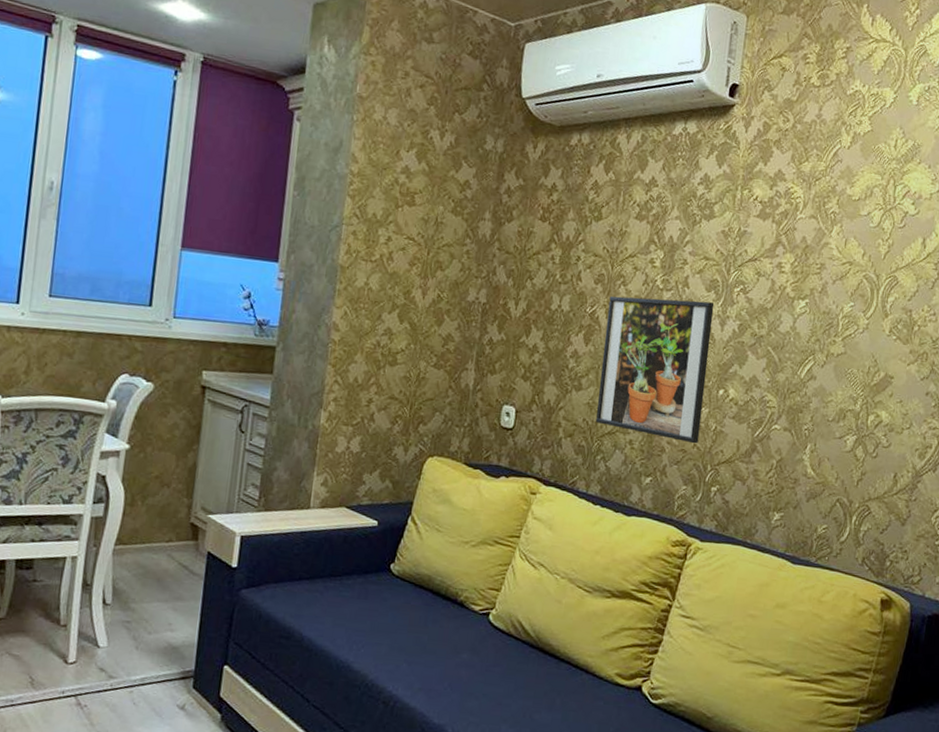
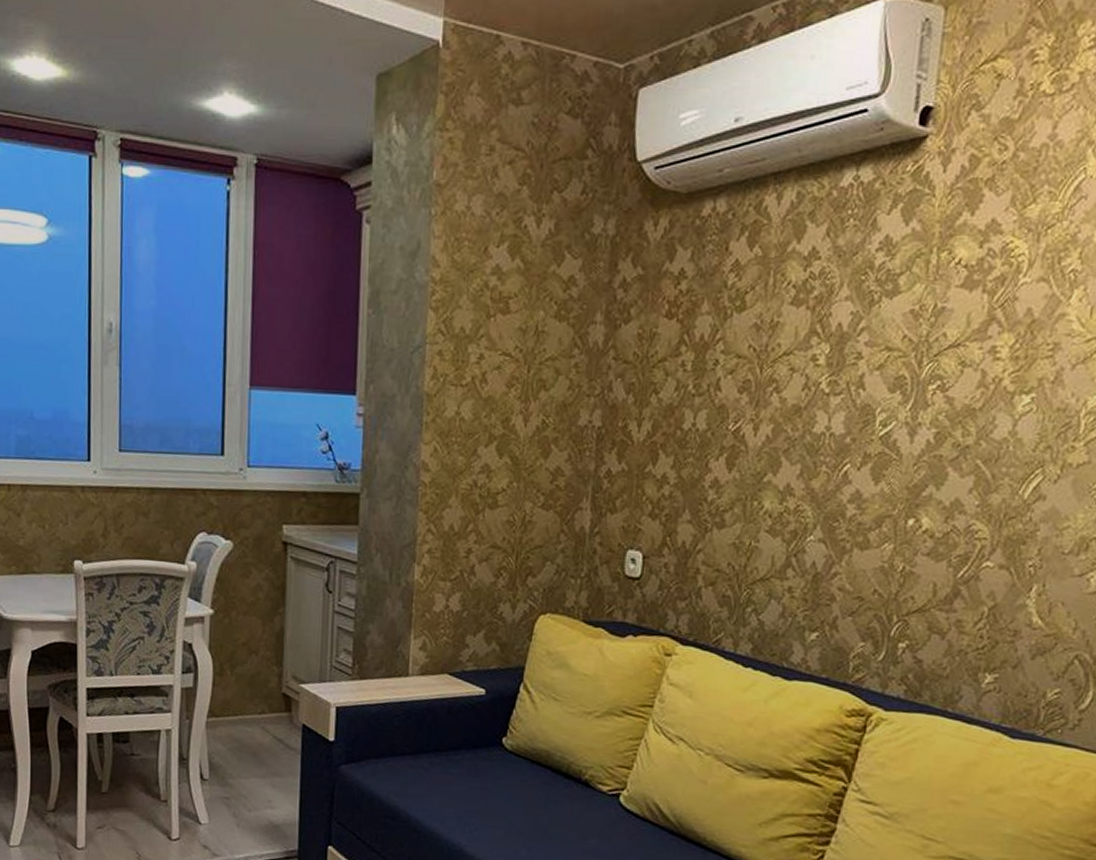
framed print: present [596,296,715,444] -> none [744,405,901,590]

